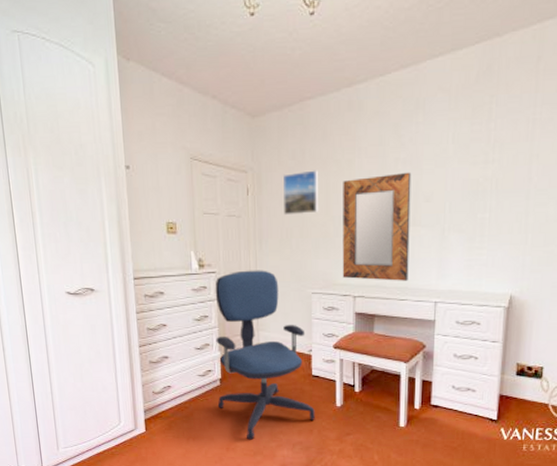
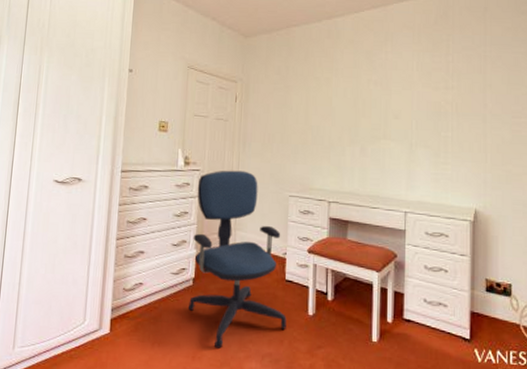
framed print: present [283,170,319,216] -> none [267,84,300,122]
home mirror: present [342,172,412,281] -> none [318,91,382,190]

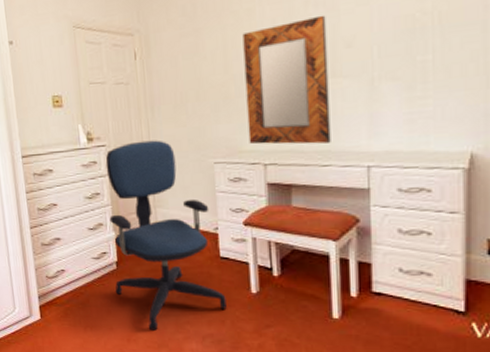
home mirror: none [318,91,382,190] -> present [242,15,331,145]

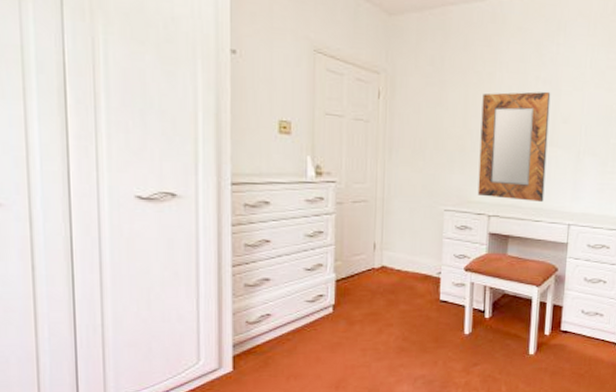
office chair: present [105,140,227,331] -> none [328,181,441,376]

